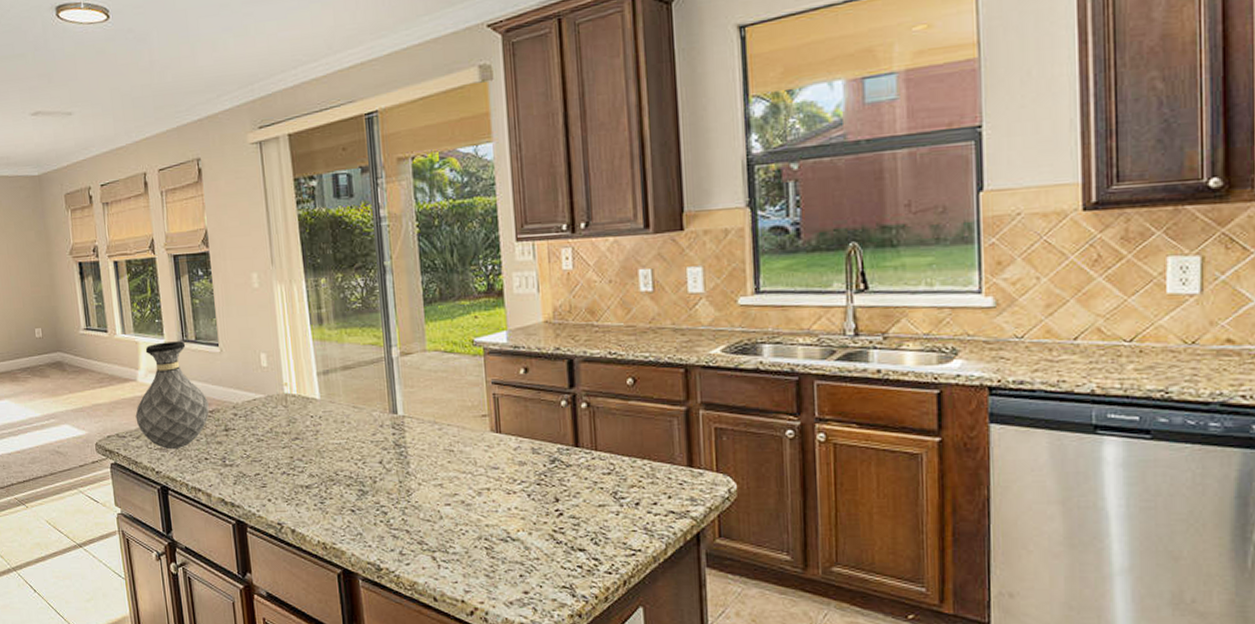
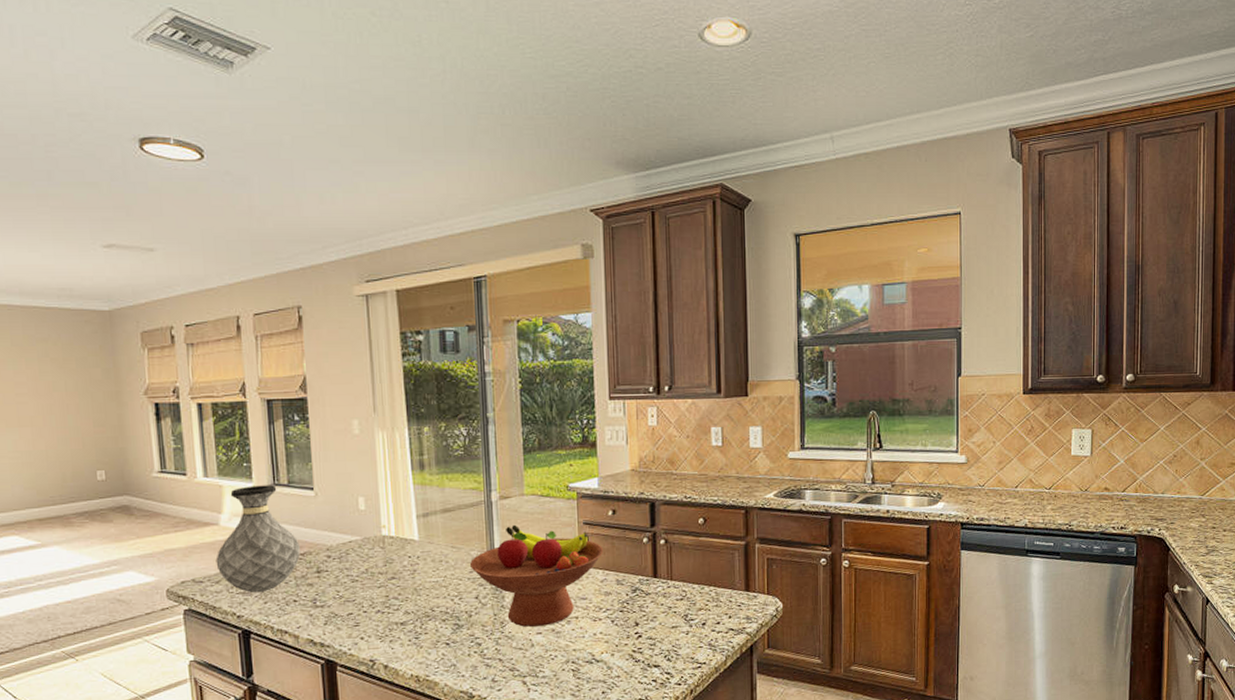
fruit bowl: none [373,383,516,497] -> present [470,524,604,627]

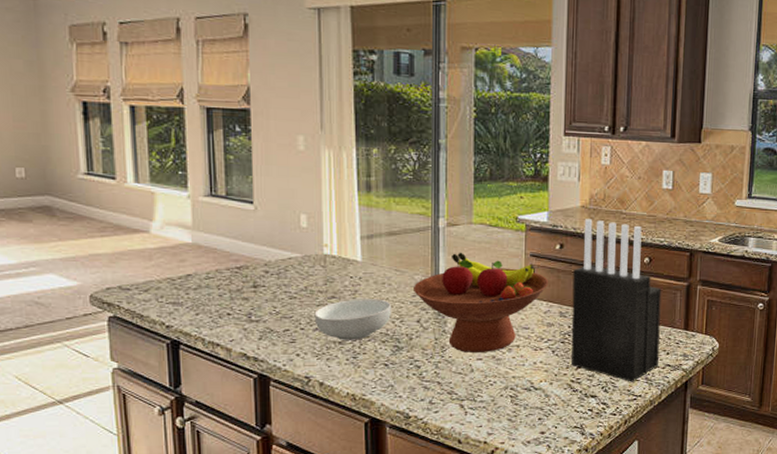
vase: present [215,485,300,593] -> none [145,195,236,304]
cereal bowl: none [376,577,450,621] -> present [314,299,391,340]
knife block: none [627,482,721,649] -> present [571,219,662,382]

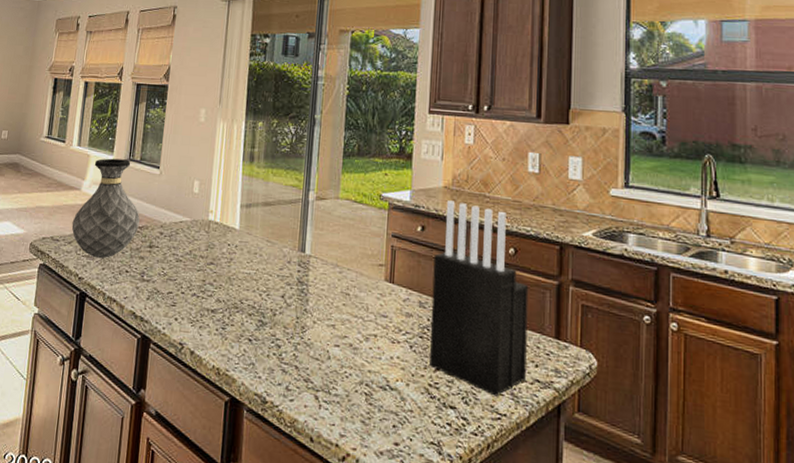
vase: none [145,195,236,304] -> present [72,158,140,259]
cereal bowl: present [314,299,391,340] -> none [193,267,260,310]
fruit bowl: present [414,252,549,352] -> none [281,227,409,339]

